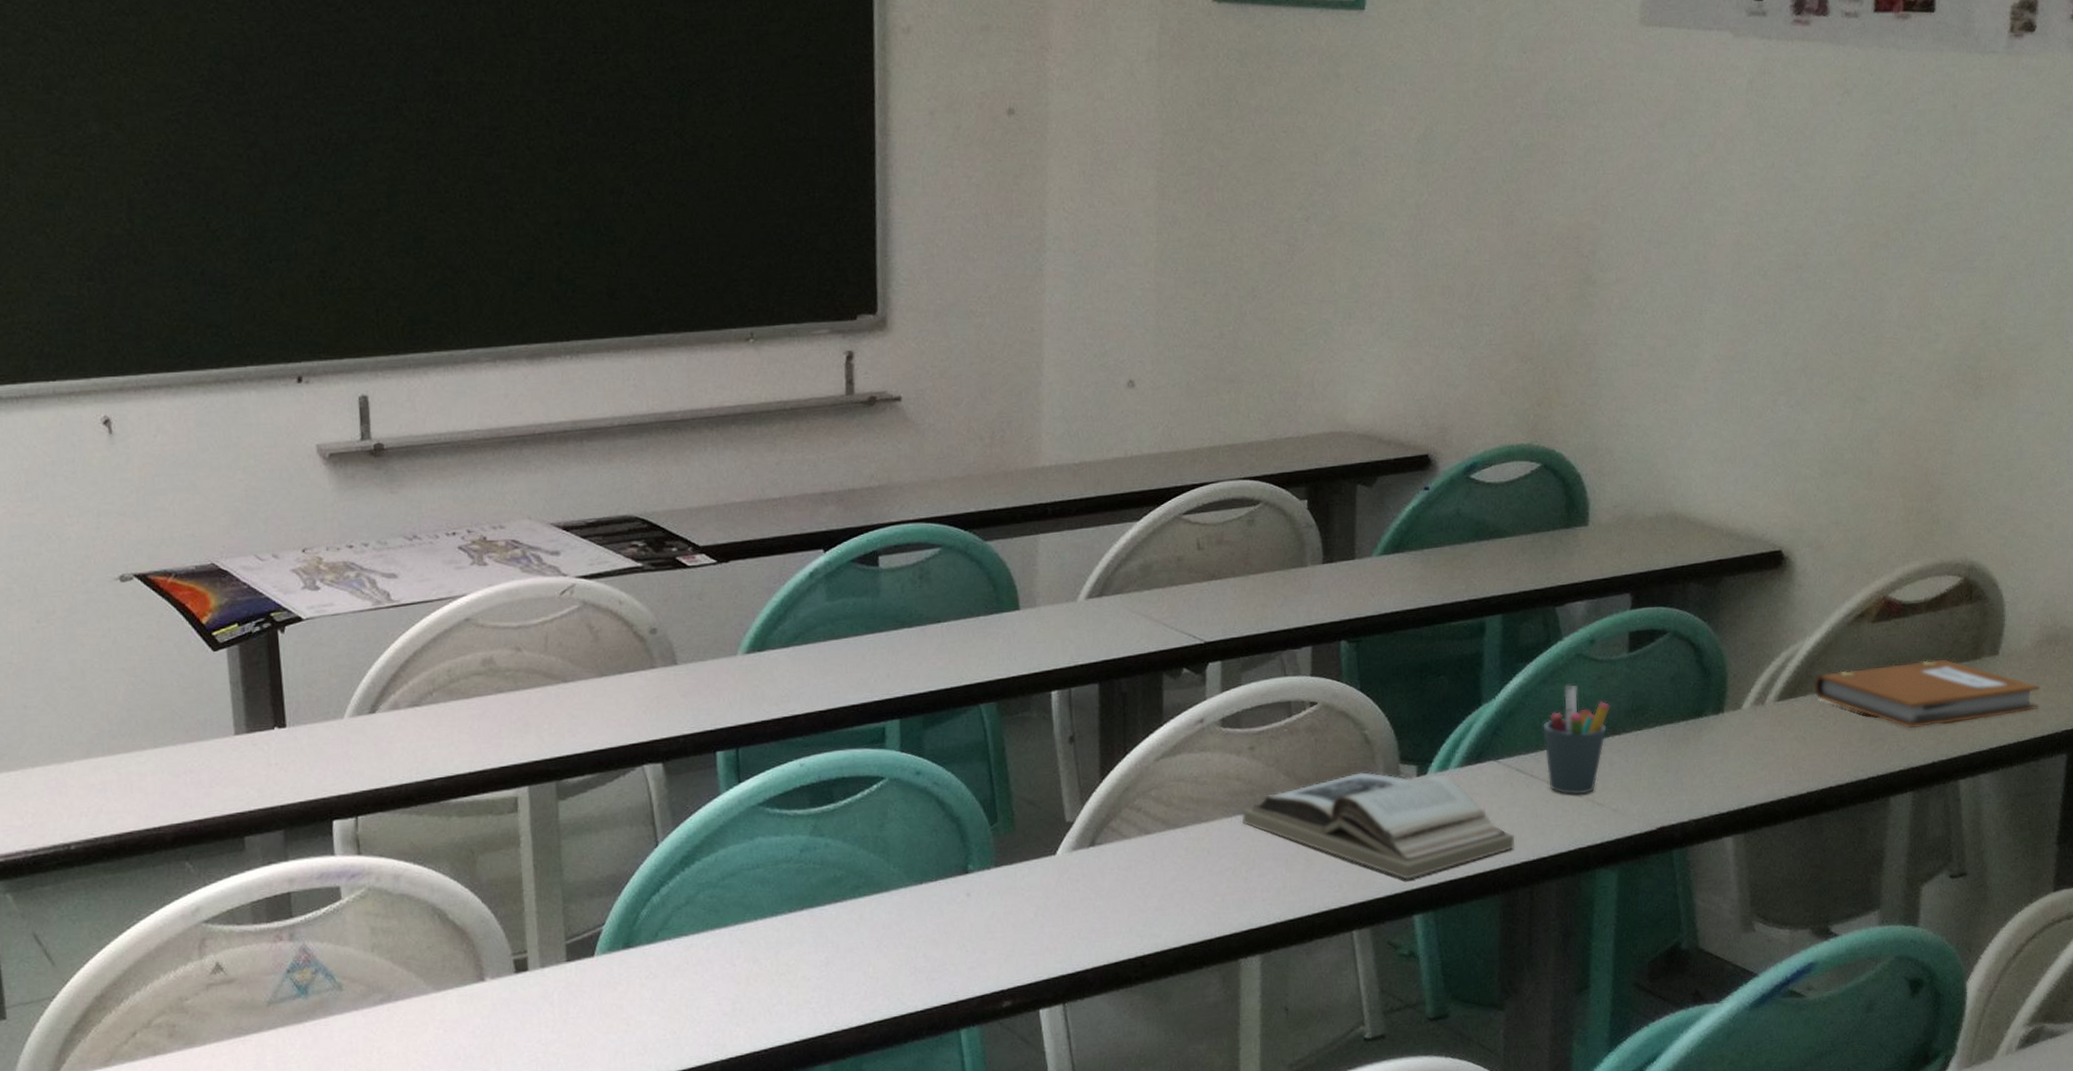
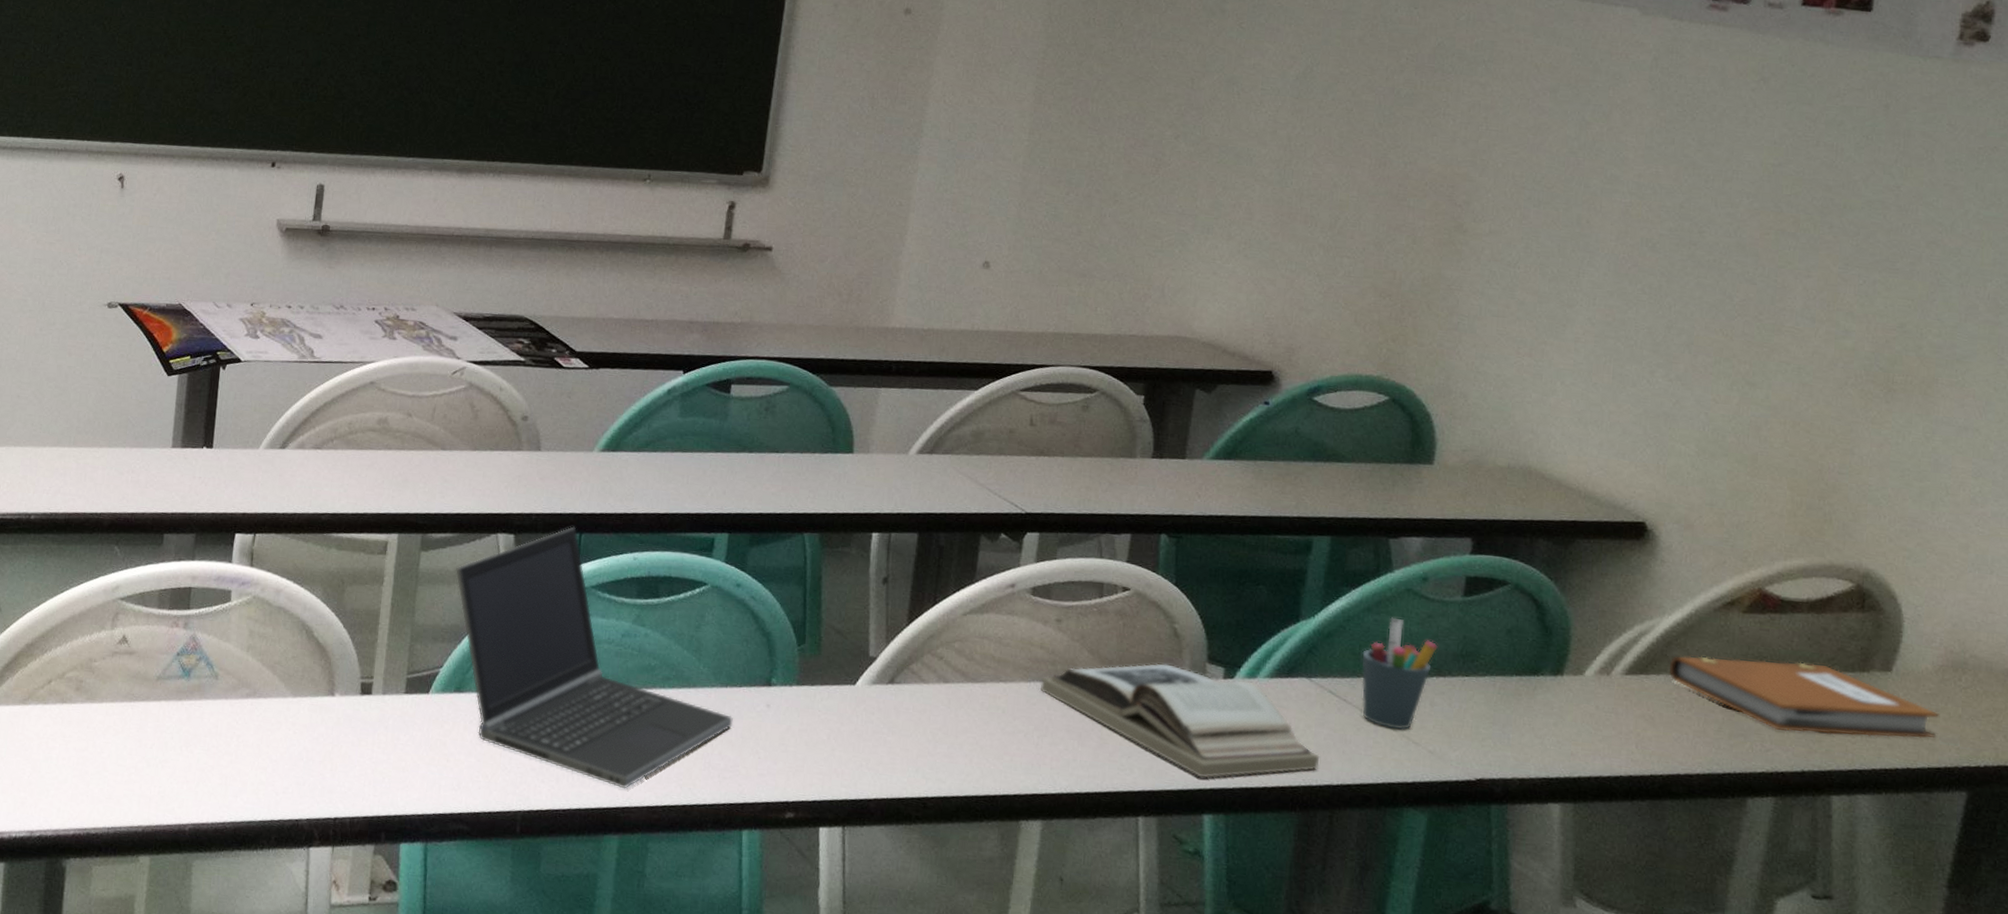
laptop computer: none [602,742,934,1014] -> present [455,526,733,789]

